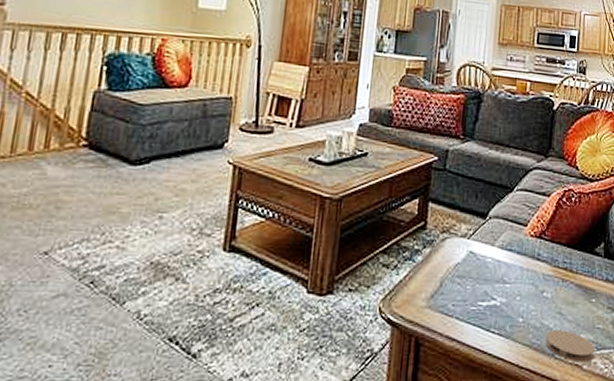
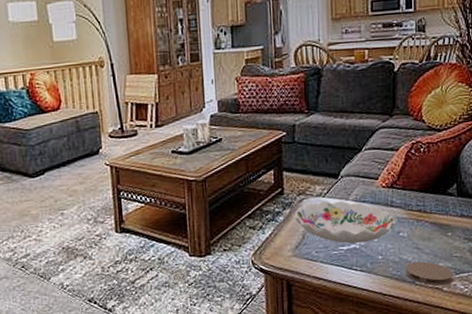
decorative bowl: none [433,243,542,300] -> present [294,200,397,244]

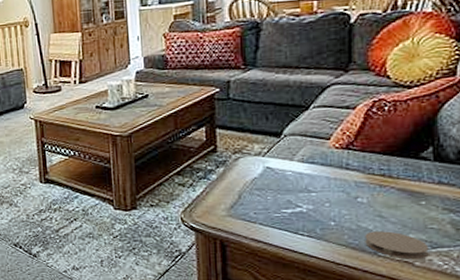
decorative bowl: present [294,200,397,244] -> none [228,160,354,207]

